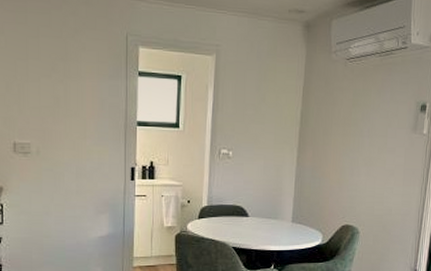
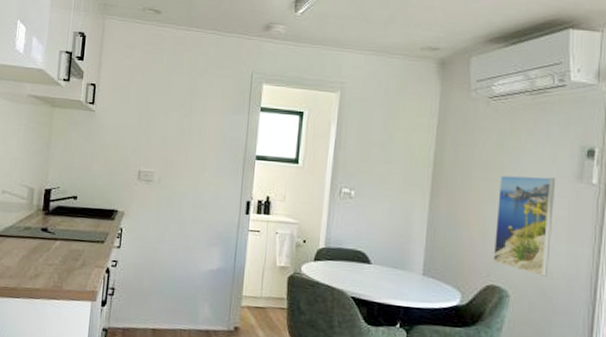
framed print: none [347,129,397,214] -> present [493,175,556,277]

